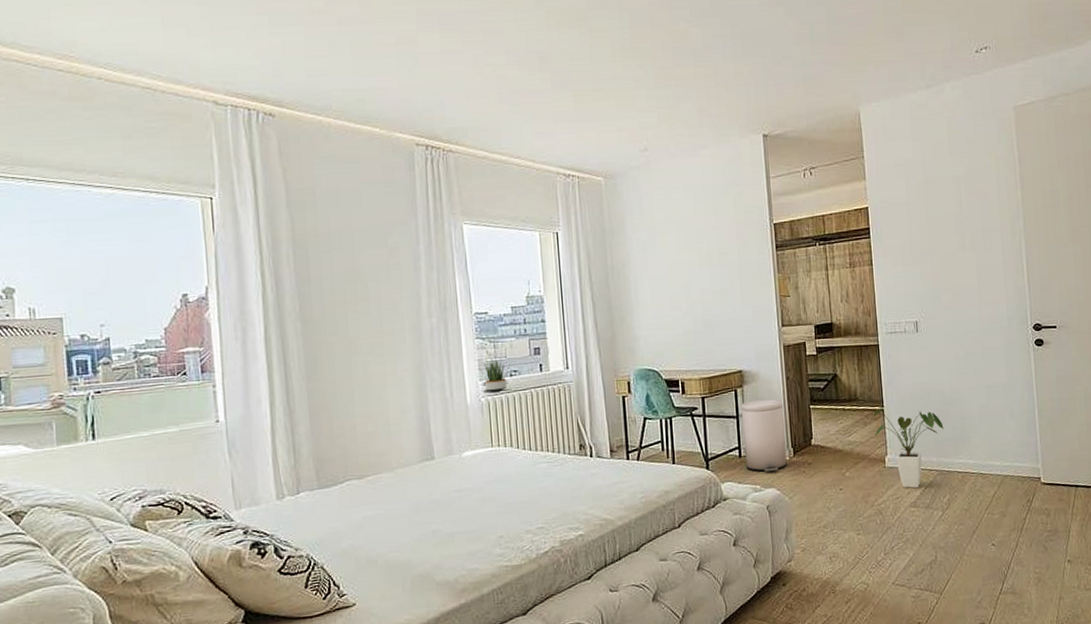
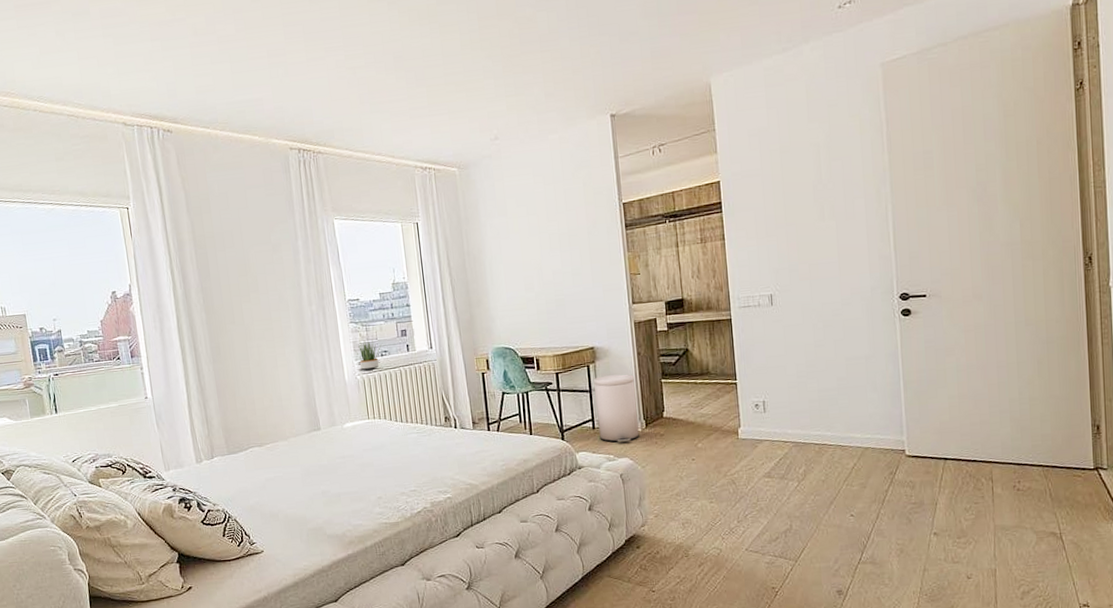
house plant: present [873,406,944,489] -> none [726,379,800,460]

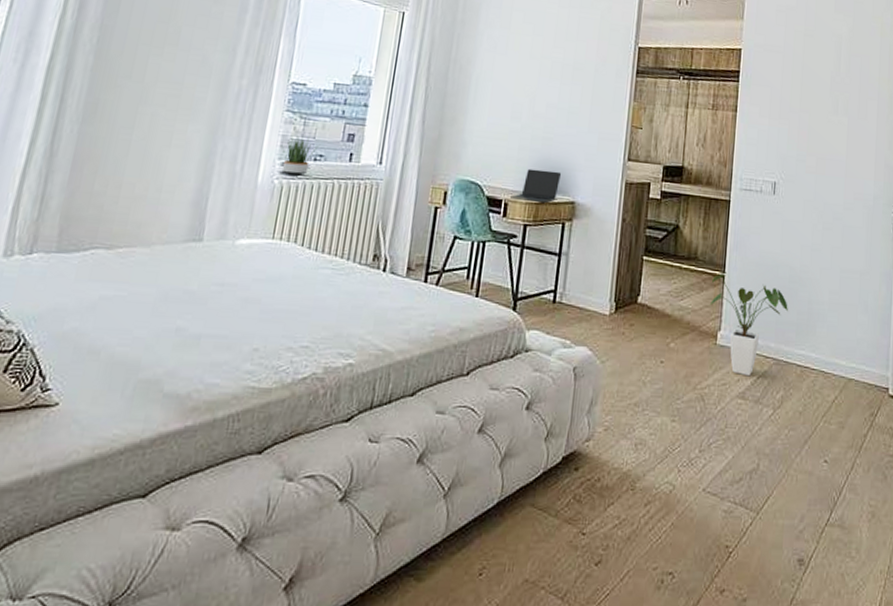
laptop: none [539,325,578,355] -> present [509,168,562,204]
pedal bin: present [593,374,639,443] -> none [558,238,613,326]
house plant: none [726,379,800,460] -> present [709,272,788,377]

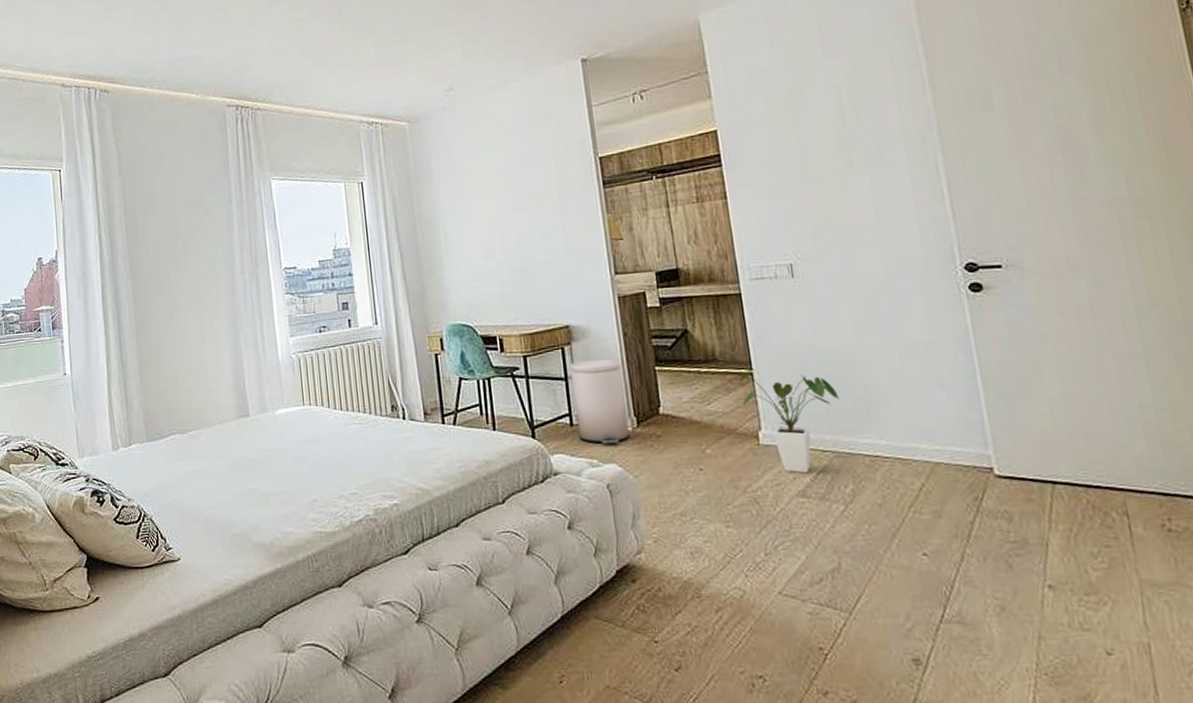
potted plant: present [281,136,321,176] -> none [289,313,321,349]
laptop: present [509,168,562,204] -> none [502,299,550,334]
pedal bin: none [558,238,613,326] -> present [569,359,630,444]

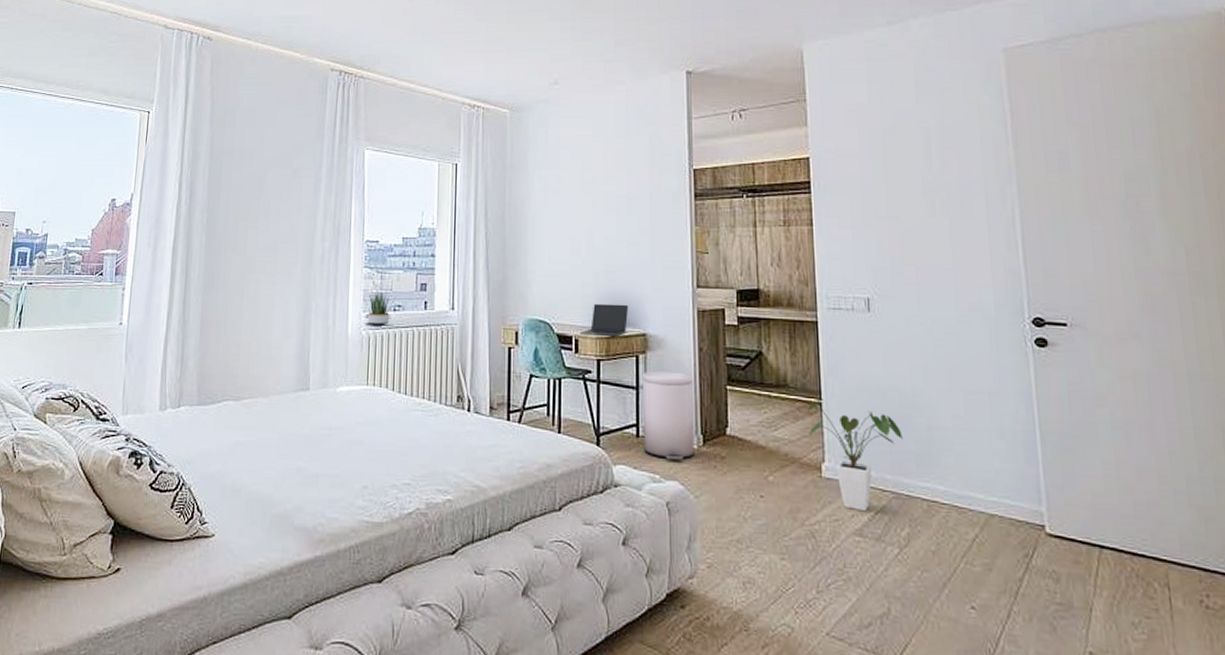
potted plant: none [289,313,321,349] -> present [364,289,398,326]
laptop: none [502,299,550,334] -> present [579,303,629,337]

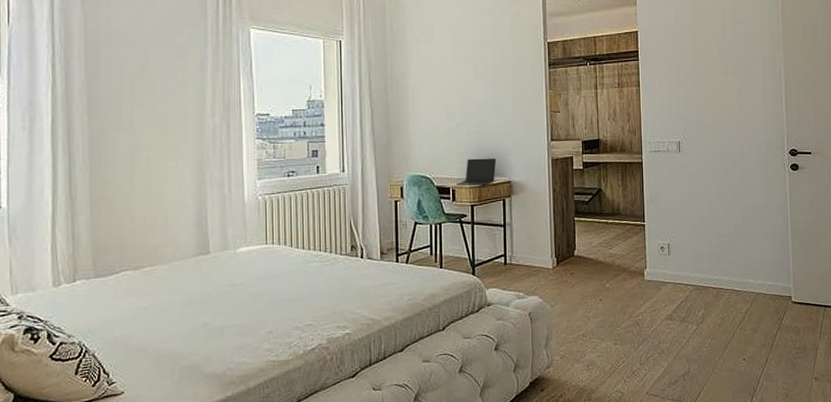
potted plant: present [364,289,398,326] -> none [258,158,291,191]
pedal bin: present [642,370,694,460] -> none [508,209,550,280]
house plant: present [807,399,903,512] -> none [634,221,701,302]

